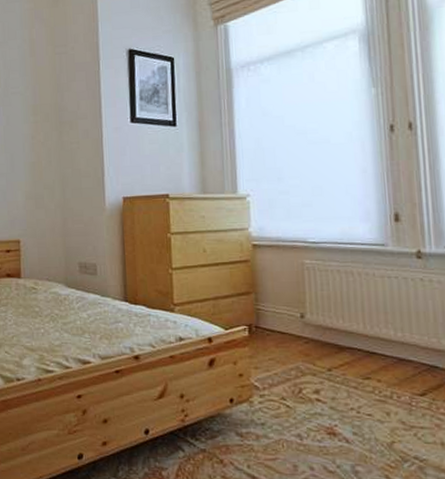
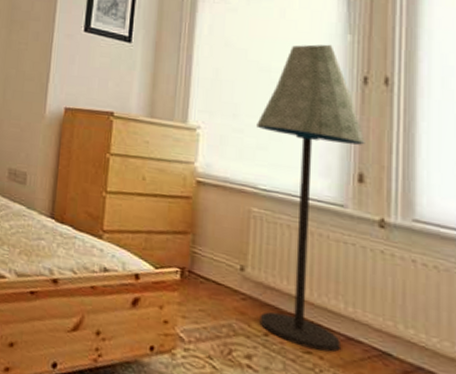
floor lamp: none [300,100,397,374] -> present [257,44,365,352]

